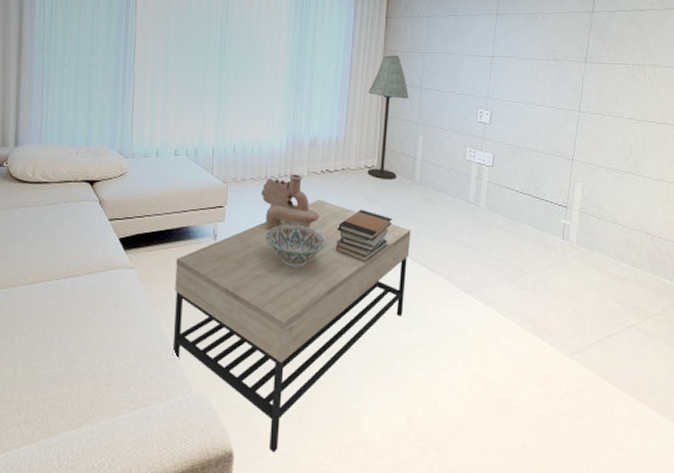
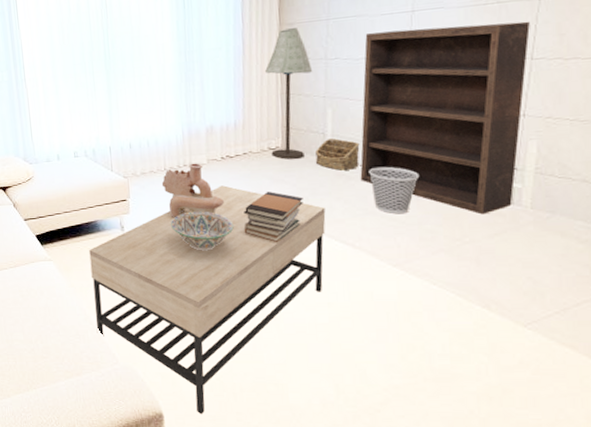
basket: none [406,163,444,195] -> present [316,138,360,170]
bookshelf: none [443,71,578,247] -> present [360,21,530,215]
wastebasket: none [450,194,492,242] -> present [369,166,420,215]

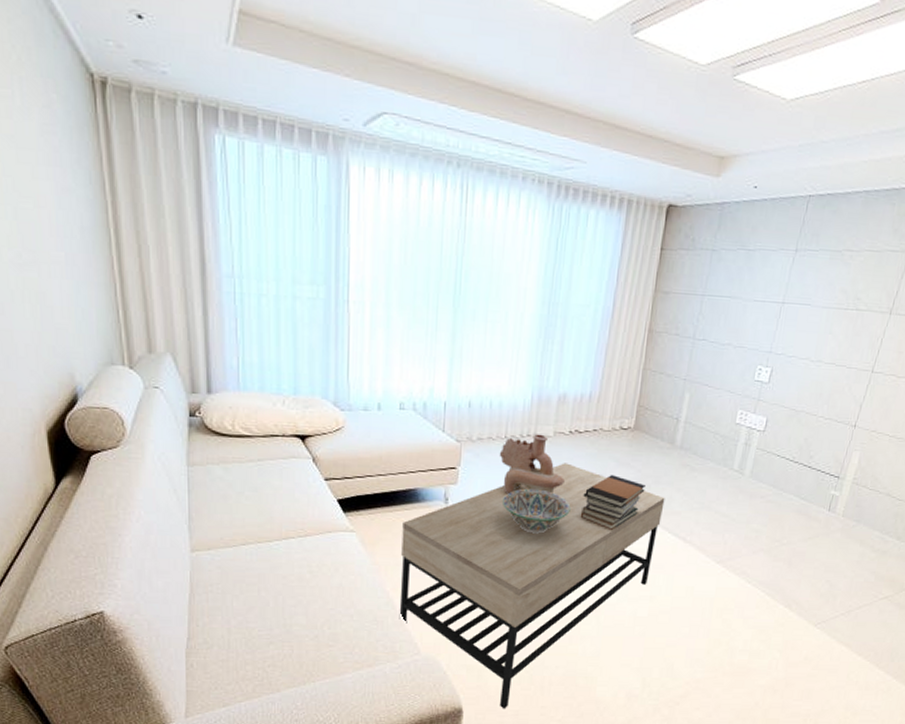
floor lamp: present [265,28,312,160] -> none [622,297,679,443]
basket: present [316,138,360,170] -> none [665,425,709,461]
bookshelf: present [360,21,530,215] -> none [703,319,878,518]
wastebasket: present [369,166,420,215] -> none [711,461,757,511]

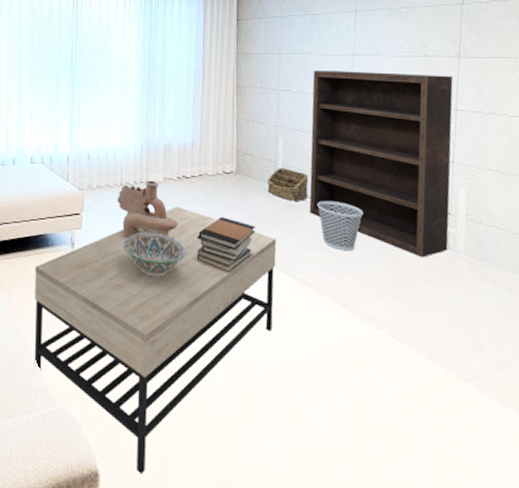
basket: none [665,425,709,461] -> present [268,168,309,201]
bookshelf: none [703,319,878,518] -> present [309,71,453,258]
wastebasket: none [711,461,757,511] -> present [317,200,364,251]

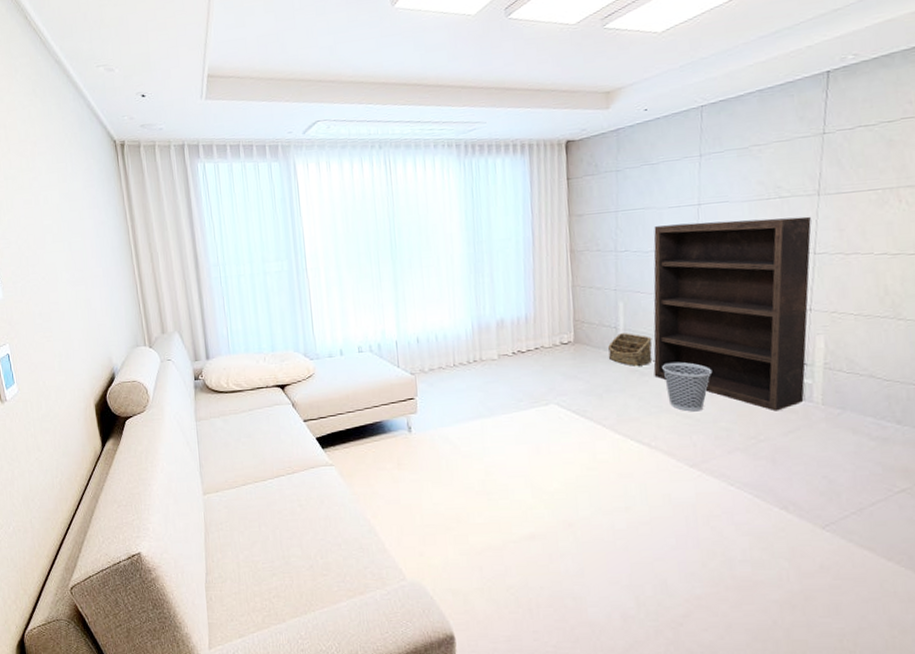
coffee table: present [34,206,277,475] -> none [374,382,621,635]
decorative vase: present [116,180,179,237] -> none [450,358,517,417]
decorative bowl: present [123,232,187,277] -> none [461,409,527,453]
book stack: present [196,217,255,273] -> none [536,388,597,444]

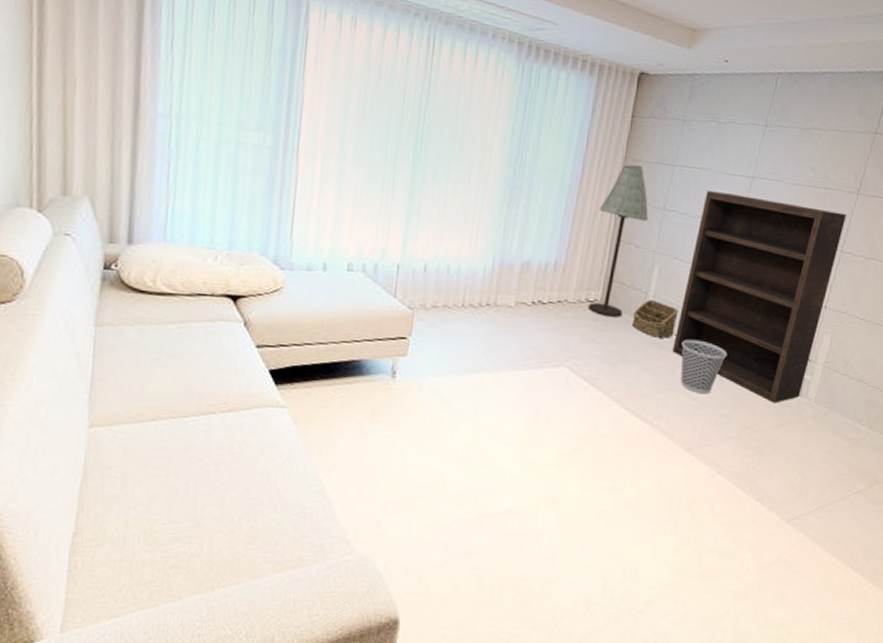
floor lamp: none [556,219,602,355] -> present [588,164,648,317]

